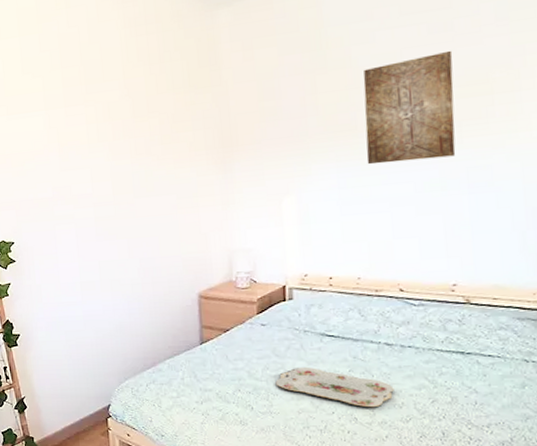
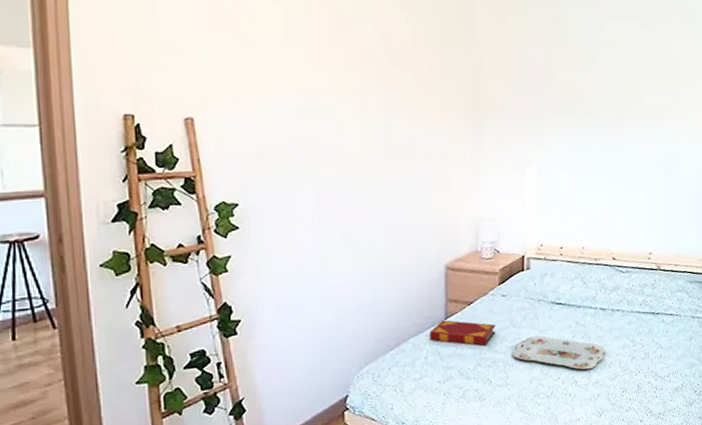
hardback book: none [185,345,256,373] -> present [429,320,496,346]
wall art: present [363,50,456,165] -> none [593,46,656,142]

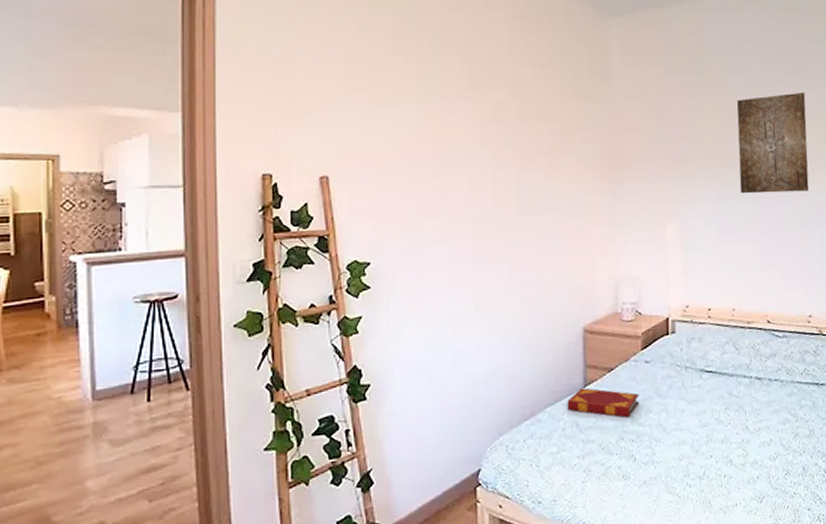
serving tray: present [512,335,605,370] -> none [658,407,764,448]
wall art: none [593,46,656,142] -> present [737,92,809,194]

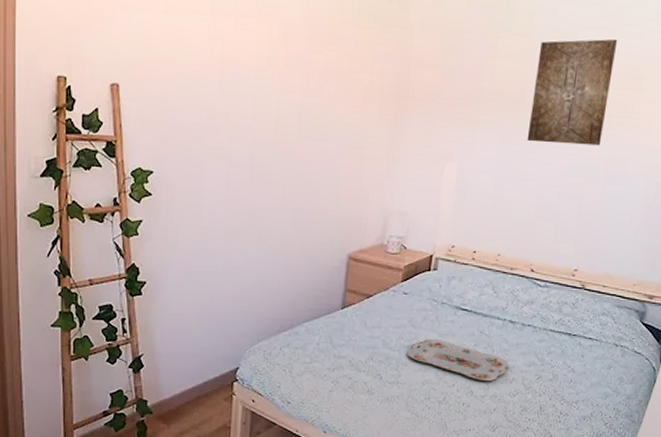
hardback book: present [567,388,640,418] -> none [324,309,393,341]
serving tray: none [658,407,764,448] -> present [407,339,509,382]

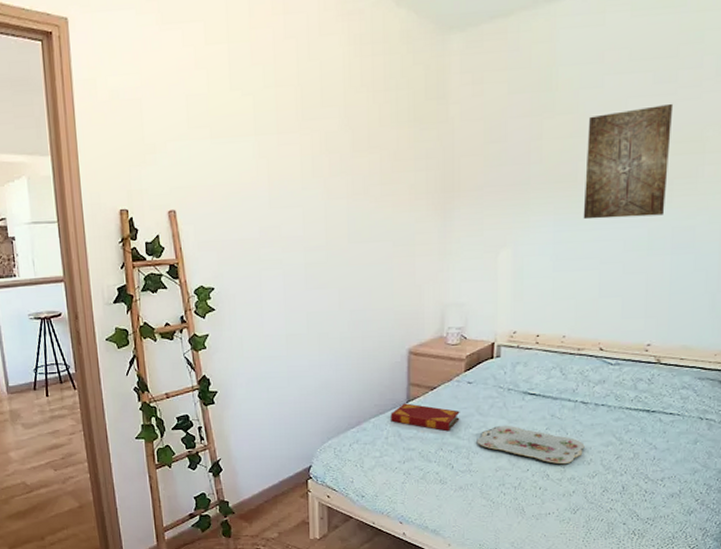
hardback book: none [324,309,393,341] -> present [390,403,460,432]

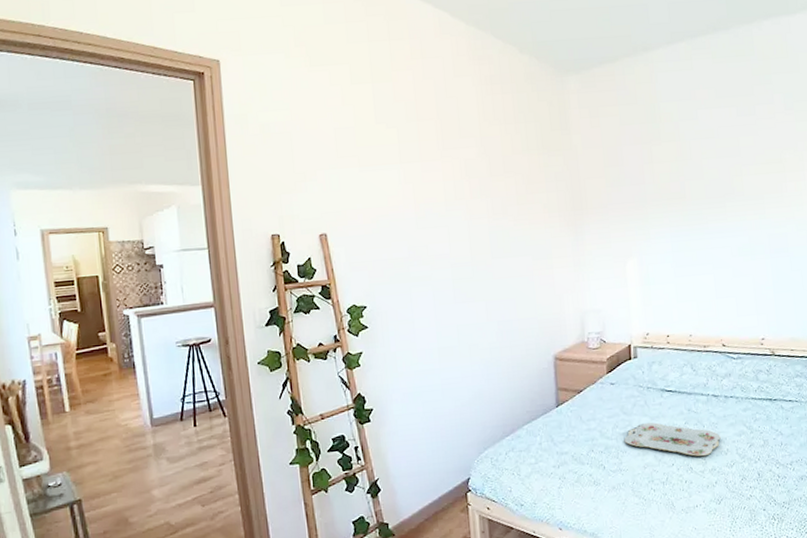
hardback book: present [390,403,460,432] -> none [542,407,607,433]
wall art: present [583,103,674,220] -> none [689,132,761,231]

